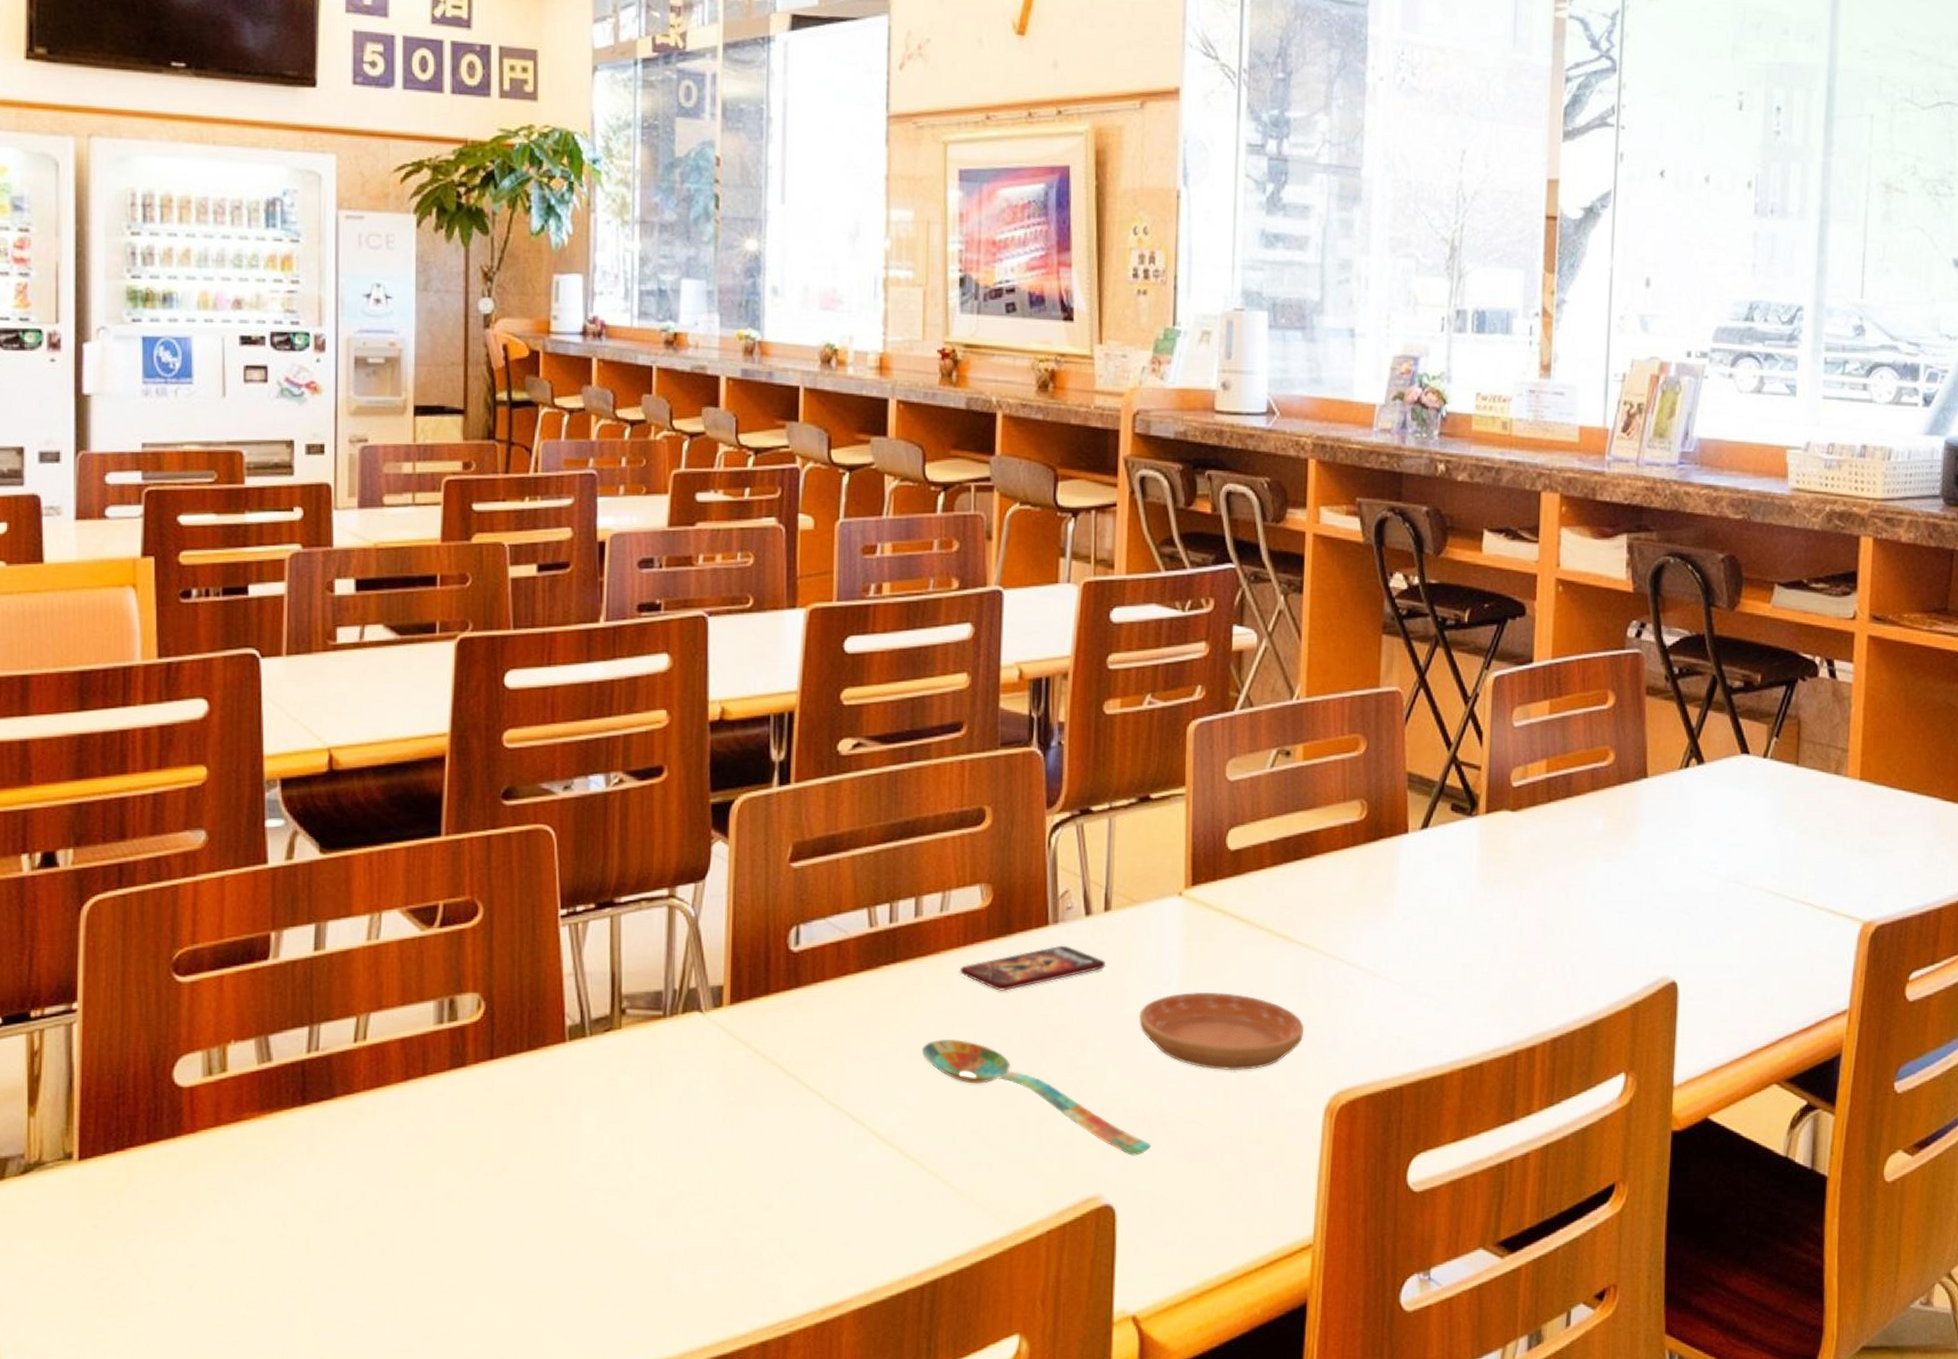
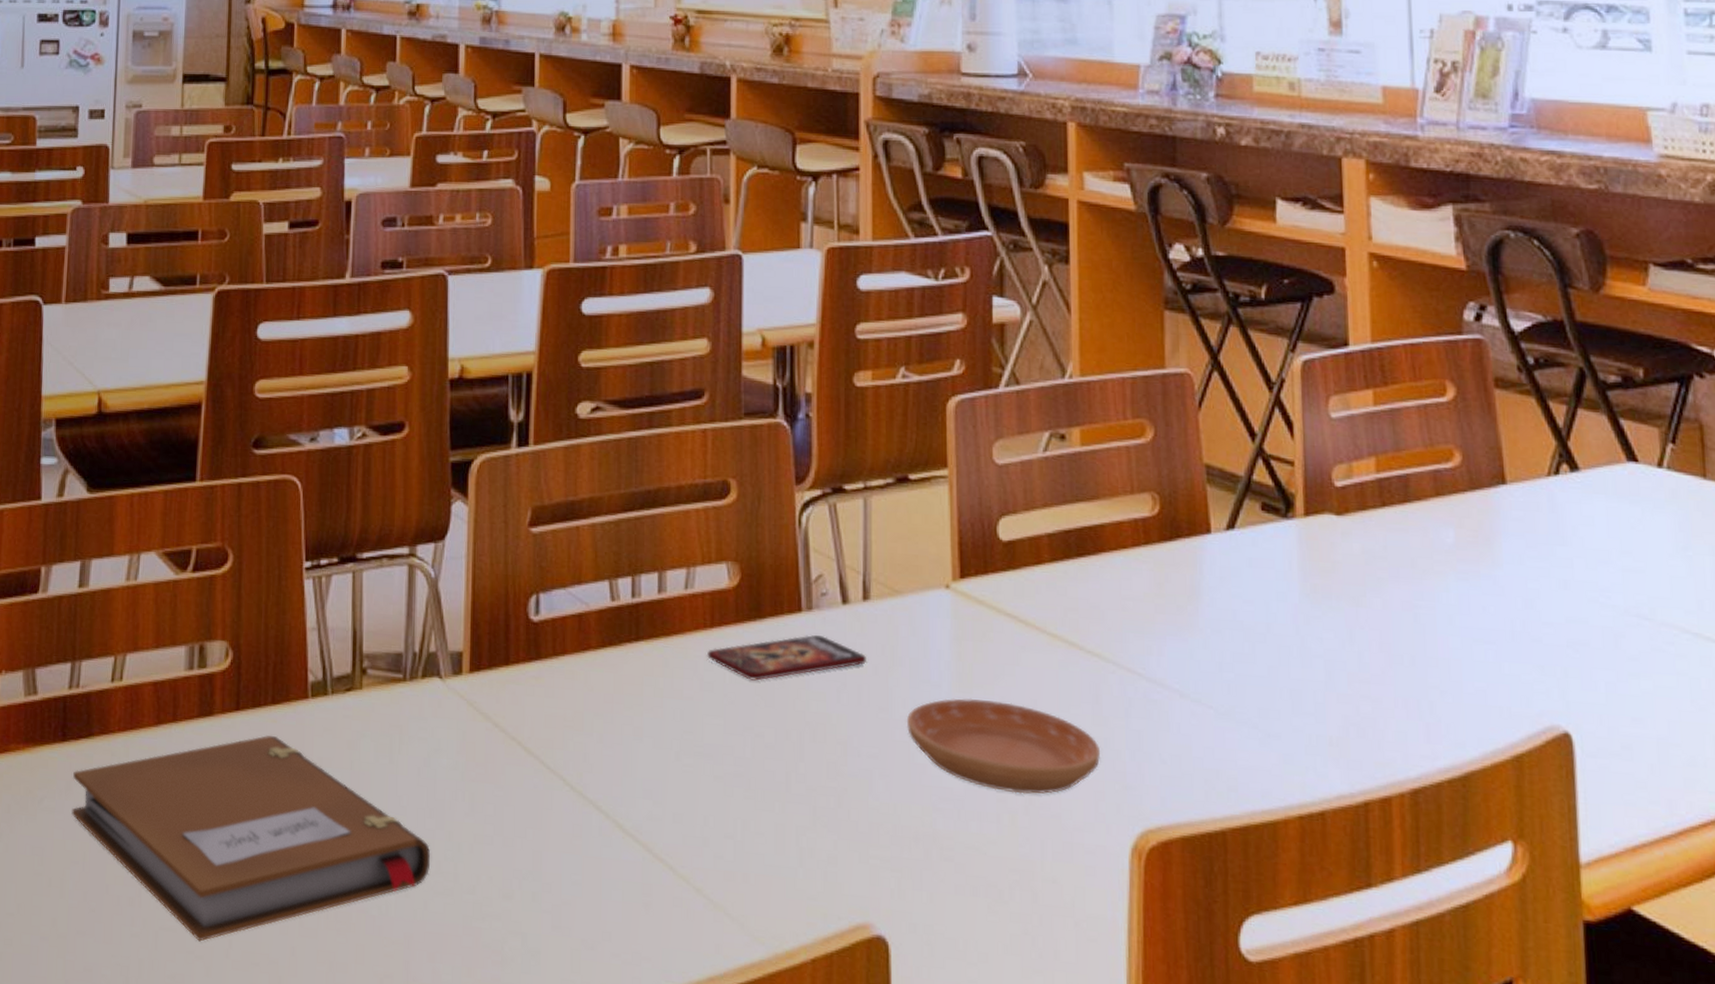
notebook: none [315,1080,692,1281] -> present [71,735,431,942]
spoon: present [921,1038,1152,1156] -> none [668,728,928,882]

